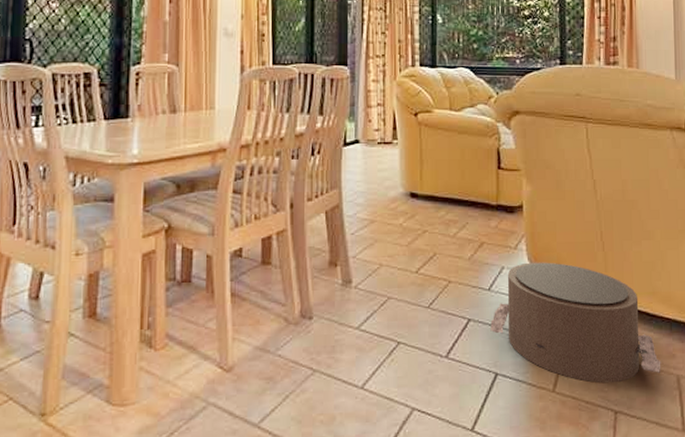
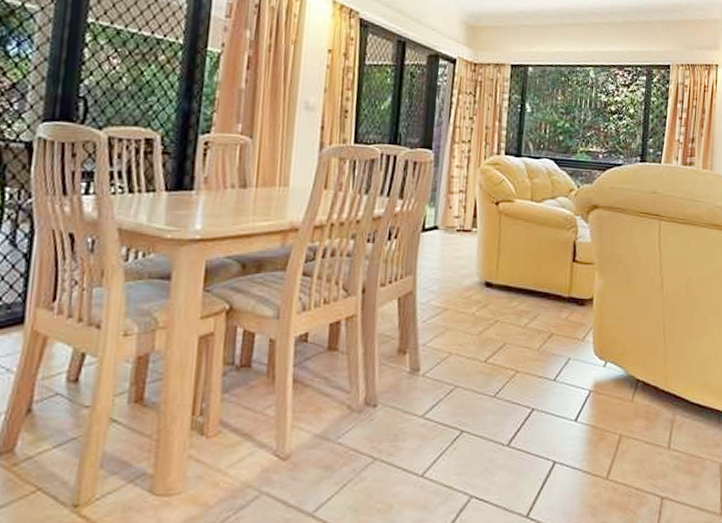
pouf: present [490,262,661,384] -> none [552,354,707,471]

